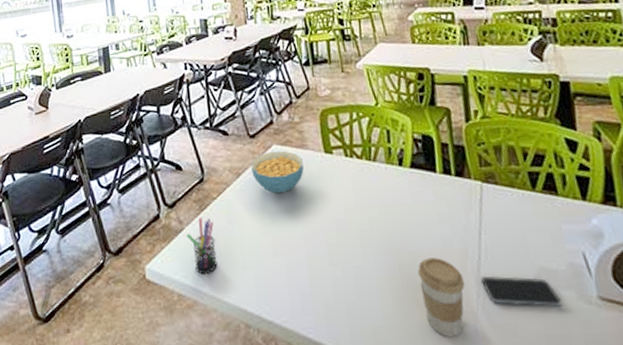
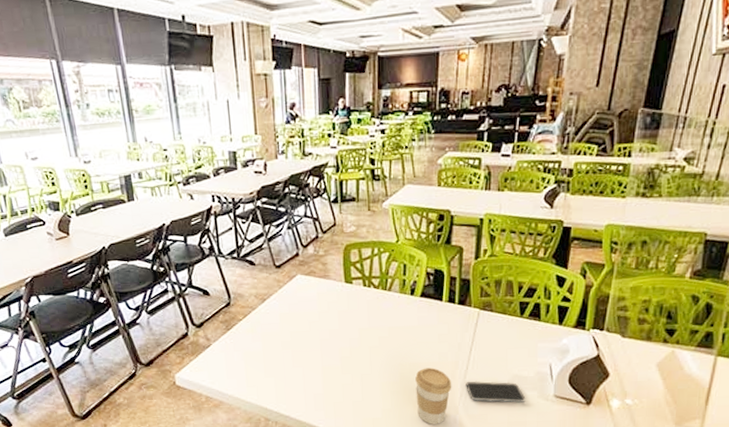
pen holder: present [186,217,217,275] -> none [213,335,242,382]
cereal bowl: present [251,150,304,194] -> none [276,280,325,317]

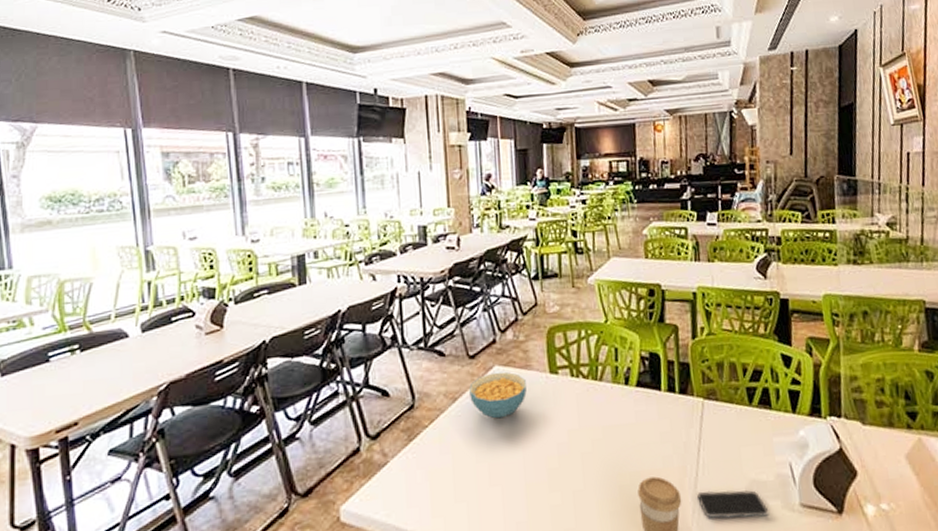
cereal bowl: none [276,280,325,317] -> present [469,371,527,419]

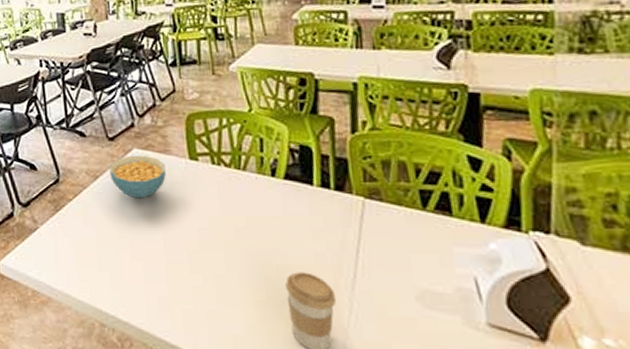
smartphone: present [697,490,769,519] -> none [355,294,445,332]

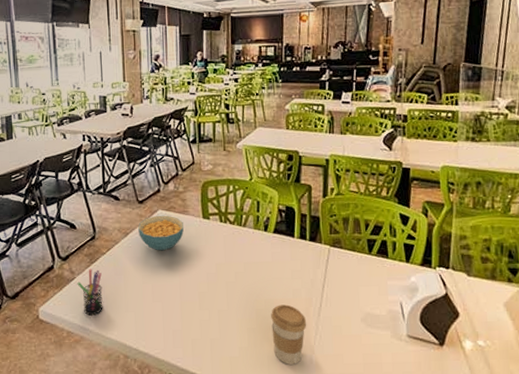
pen holder: none [41,217,72,274] -> present [77,268,103,316]

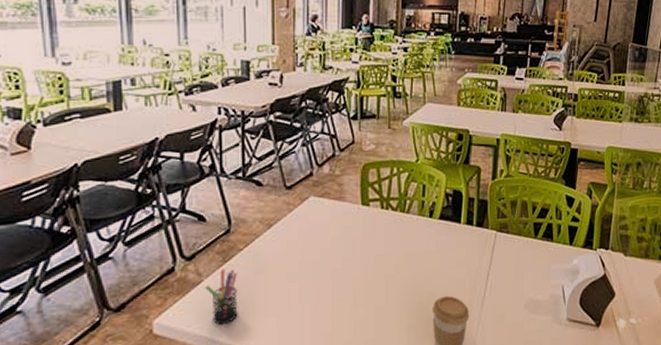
cereal bowl: present [138,215,184,251] -> none [285,202,339,244]

